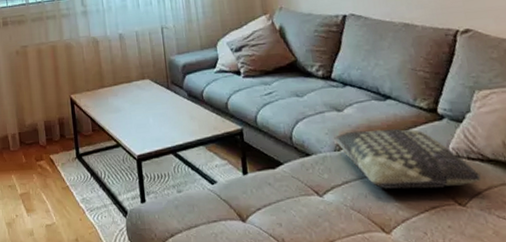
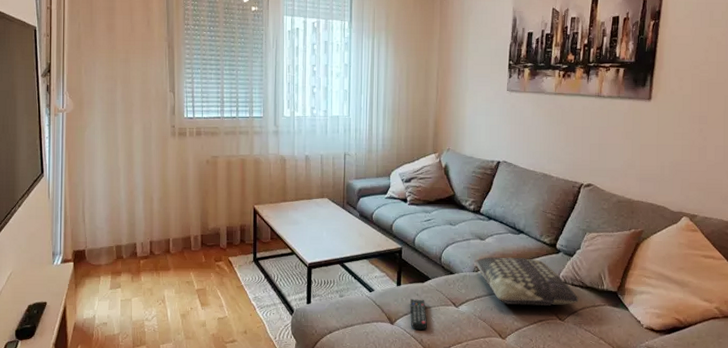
remote control: none [262,189,287,228] -> present [410,299,427,331]

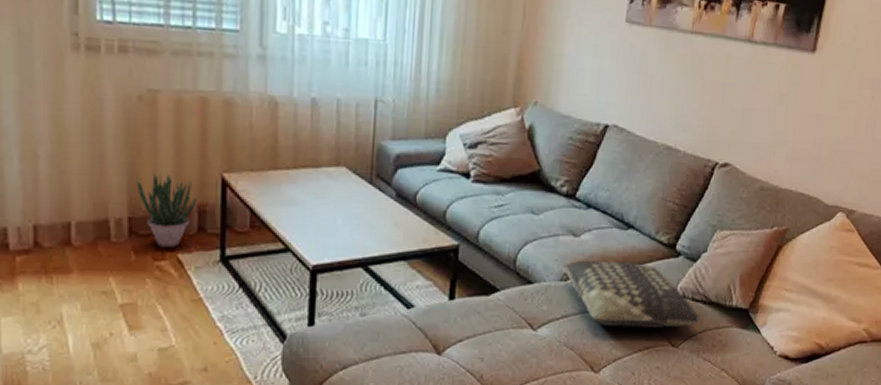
potted plant: none [205,206,240,253] -> present [136,172,197,247]
remote control: present [410,299,427,331] -> none [467,319,491,363]

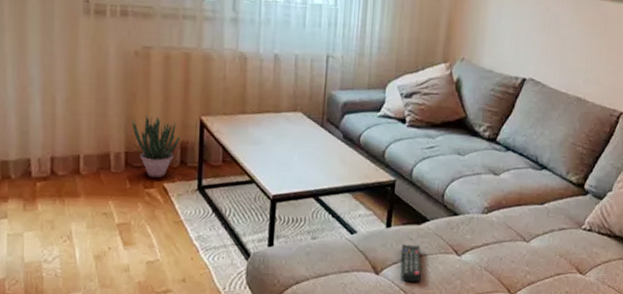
remote control: none [467,319,491,363] -> present [401,244,422,283]
cushion: present [564,260,699,328] -> none [486,196,605,257]

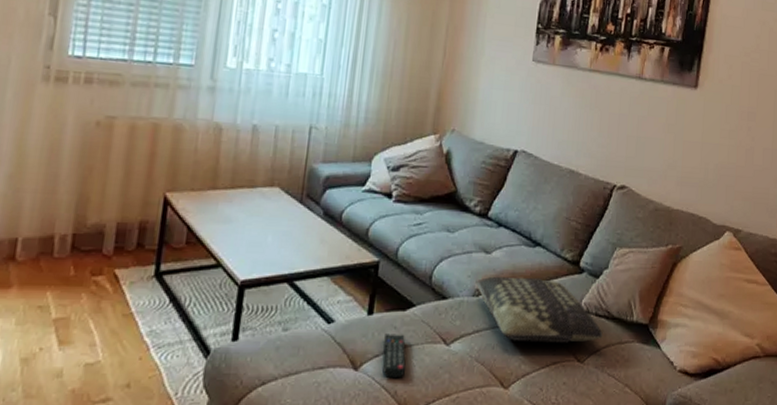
potted plant: present [132,114,180,178] -> none [84,191,140,263]
cushion: none [486,196,605,257] -> present [477,276,603,343]

